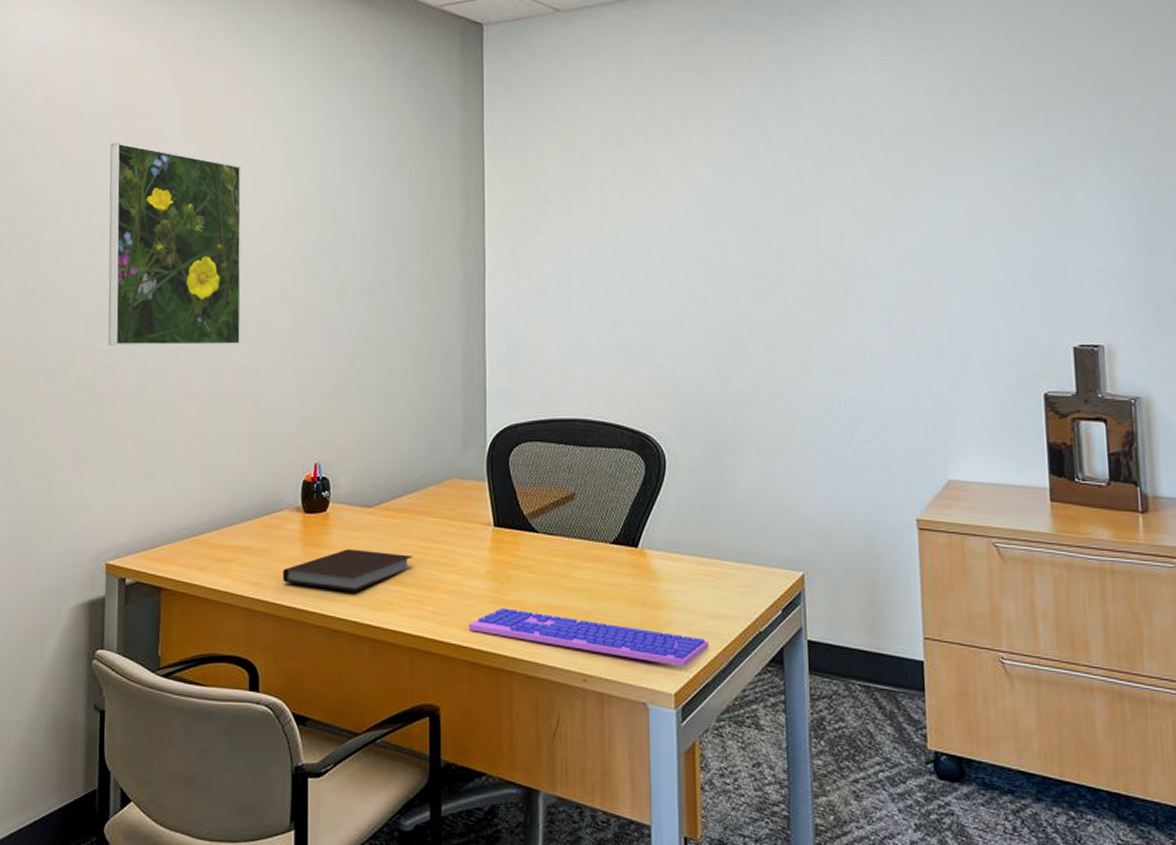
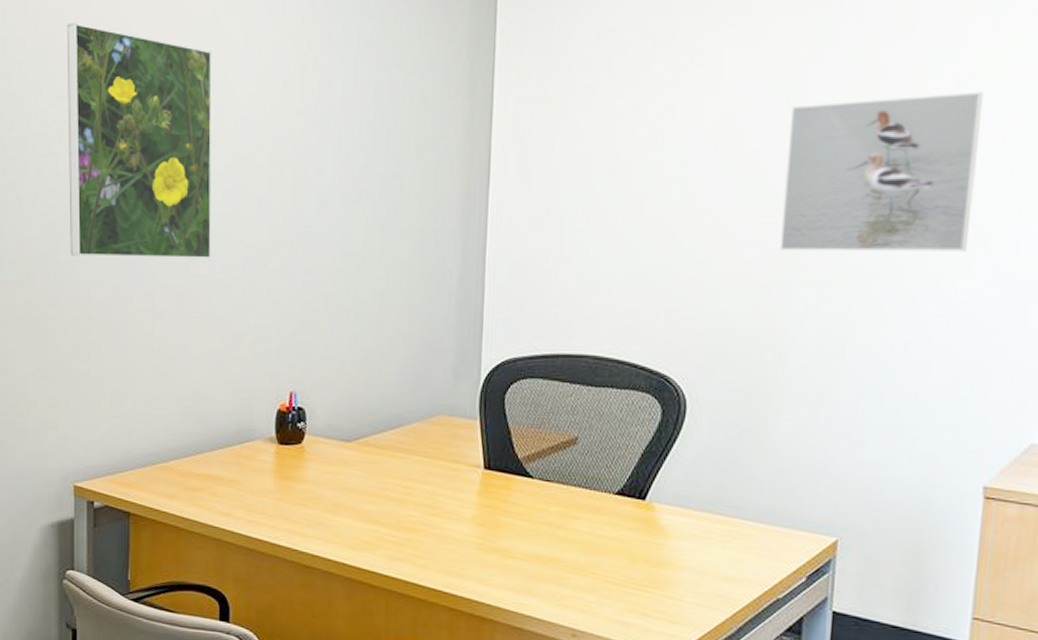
notebook: present [283,549,413,592] -> none [255,484,394,529]
computer keyboard: present [468,608,709,667] -> none [450,555,717,629]
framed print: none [726,195,876,325] -> present [780,91,985,252]

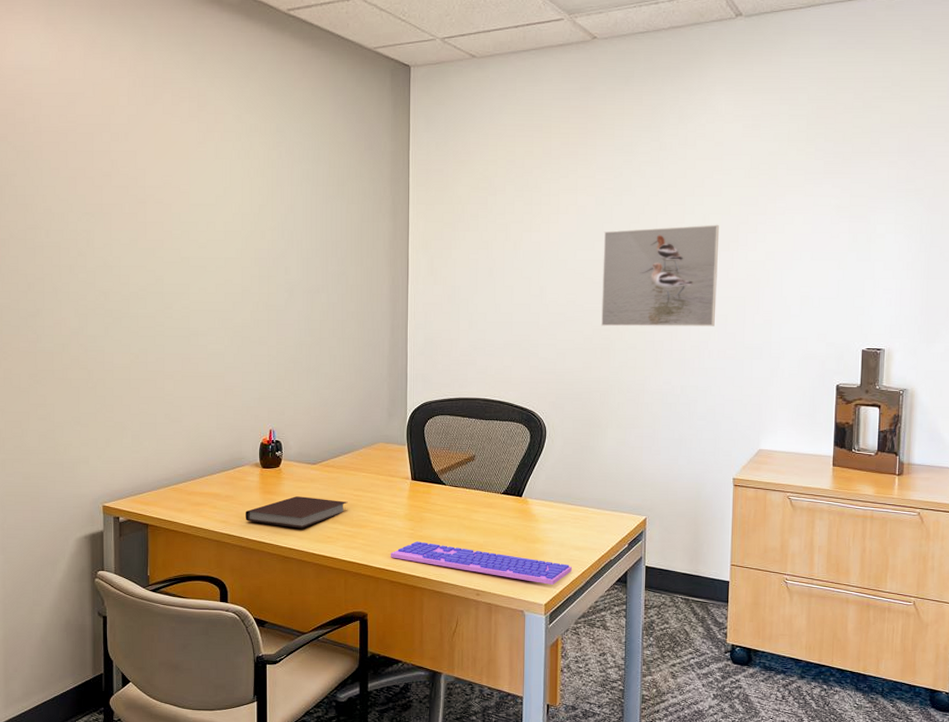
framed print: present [66,22,213,260] -> none [92,158,208,334]
notebook: none [255,484,394,529] -> present [245,496,348,529]
computer keyboard: none [450,555,717,629] -> present [390,541,572,585]

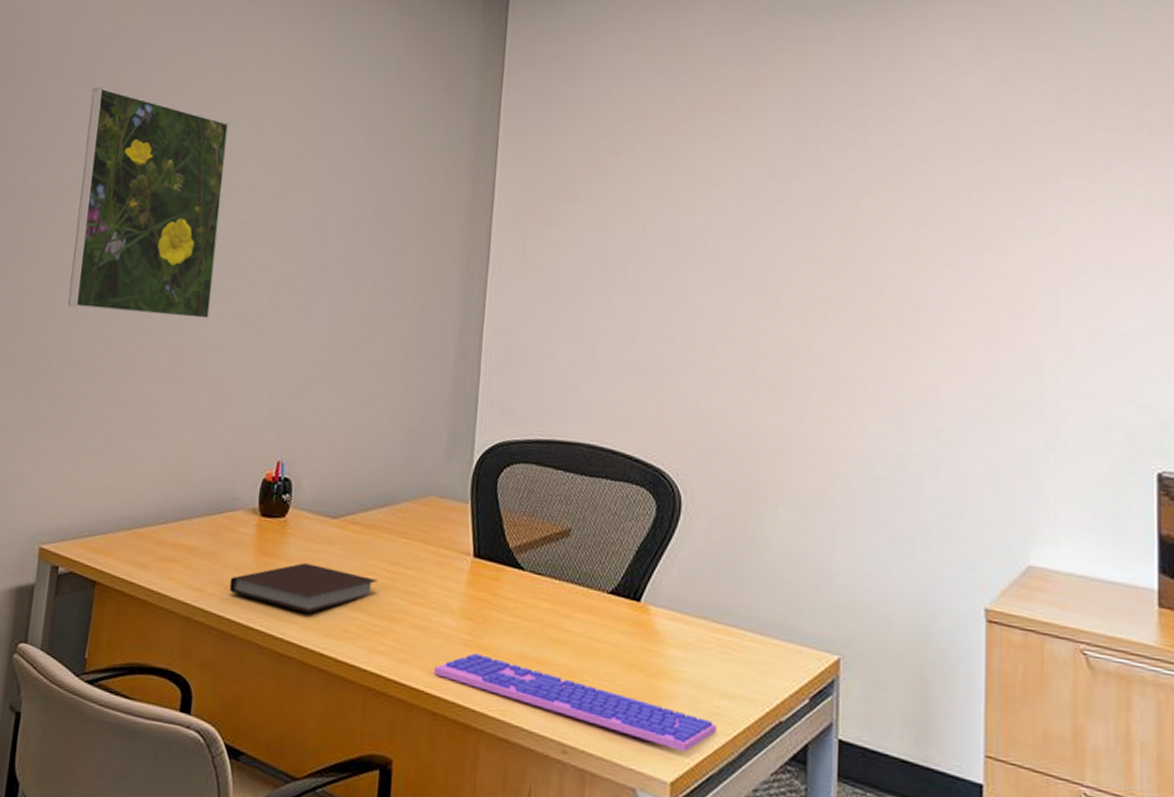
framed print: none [92,158,208,334] -> present [67,86,230,320]
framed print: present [601,224,720,327] -> none [770,214,955,365]

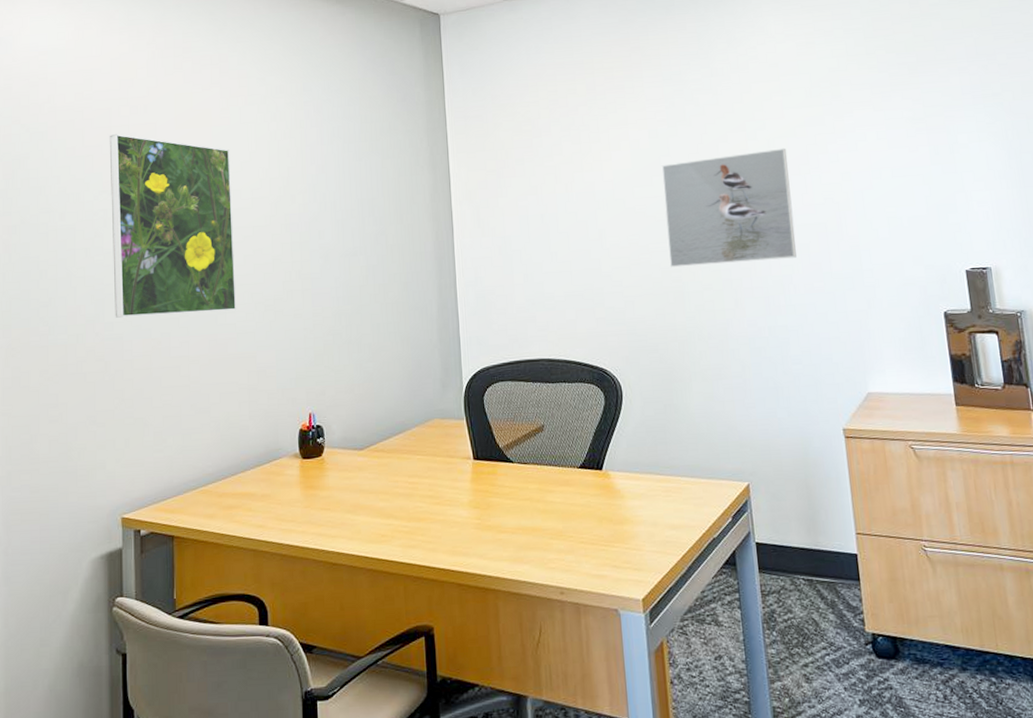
notebook: present [229,563,378,613] -> none [285,489,403,528]
computer keyboard: present [433,653,717,752] -> none [455,532,670,575]
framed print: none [770,214,955,365] -> present [661,148,797,268]

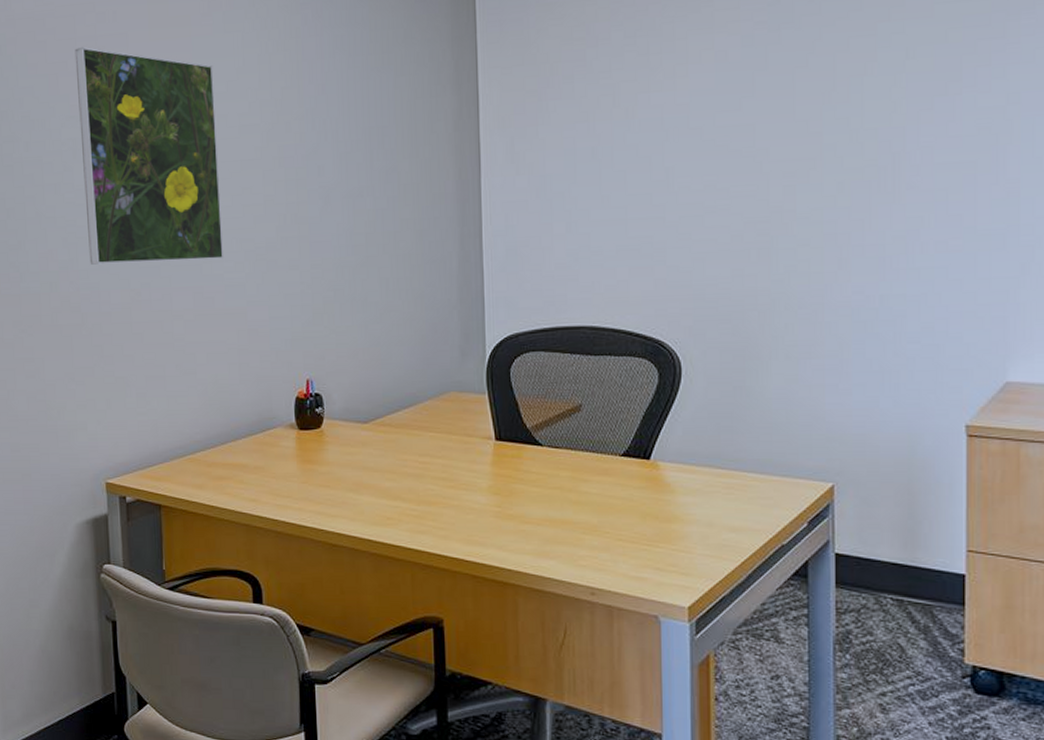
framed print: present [661,148,797,268] -> none [755,58,932,218]

